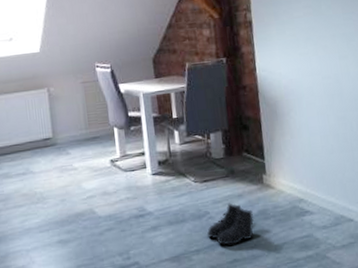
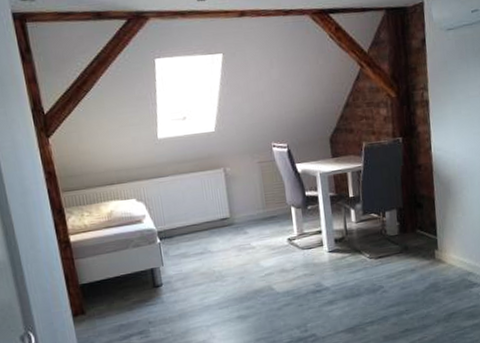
boots: present [206,203,255,246] -> none [380,277,426,317]

